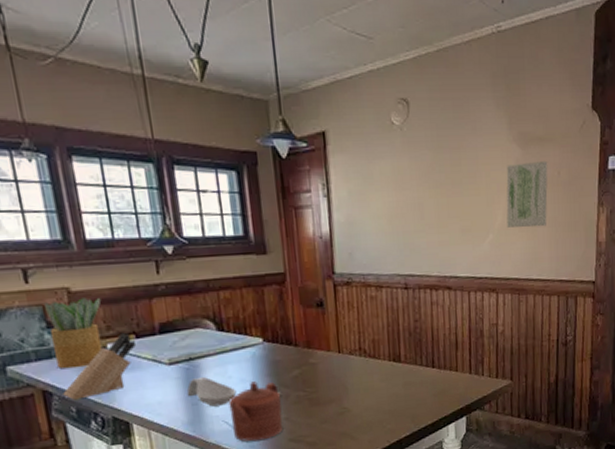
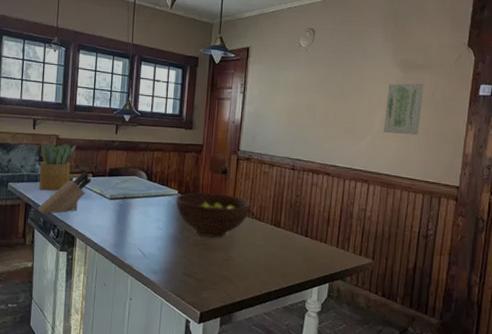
spoon rest: present [186,376,237,407] -> none [117,212,152,237]
teapot: present [228,381,283,442] -> none [144,222,184,270]
fruit bowl: none [261,332,362,390] -> present [175,191,252,238]

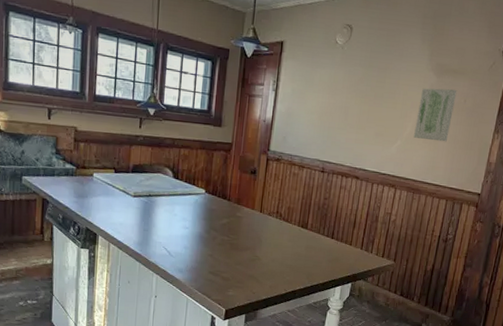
knife block: present [38,171,91,214] -> none [56,166,113,210]
potted plant: present [39,143,77,191] -> none [57,135,97,187]
fruit bowl: present [175,191,252,238] -> none [202,191,280,238]

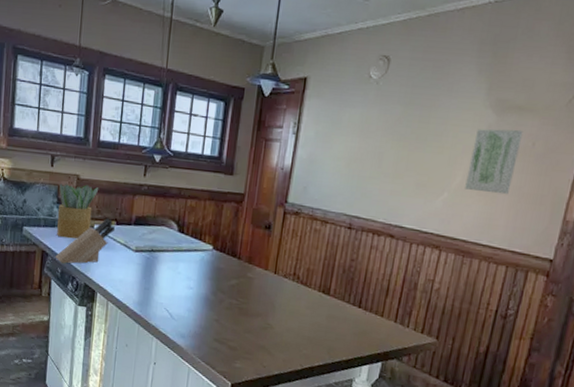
knife block: none [56,166,113,210] -> present [55,217,115,264]
potted plant: none [57,135,97,187] -> present [57,183,99,239]

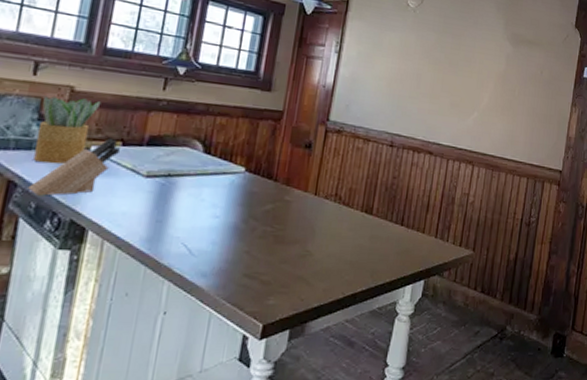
wall art: present [465,129,524,195] -> none [491,57,534,115]

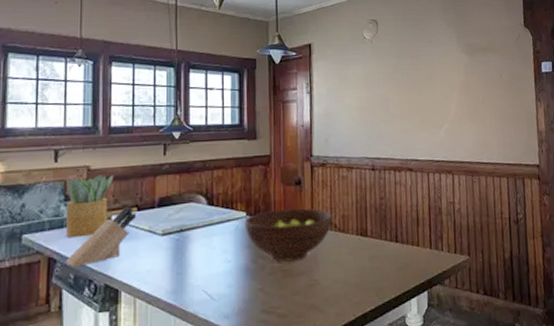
fruit bowl: none [241,169,339,228] -> present [244,208,333,262]

